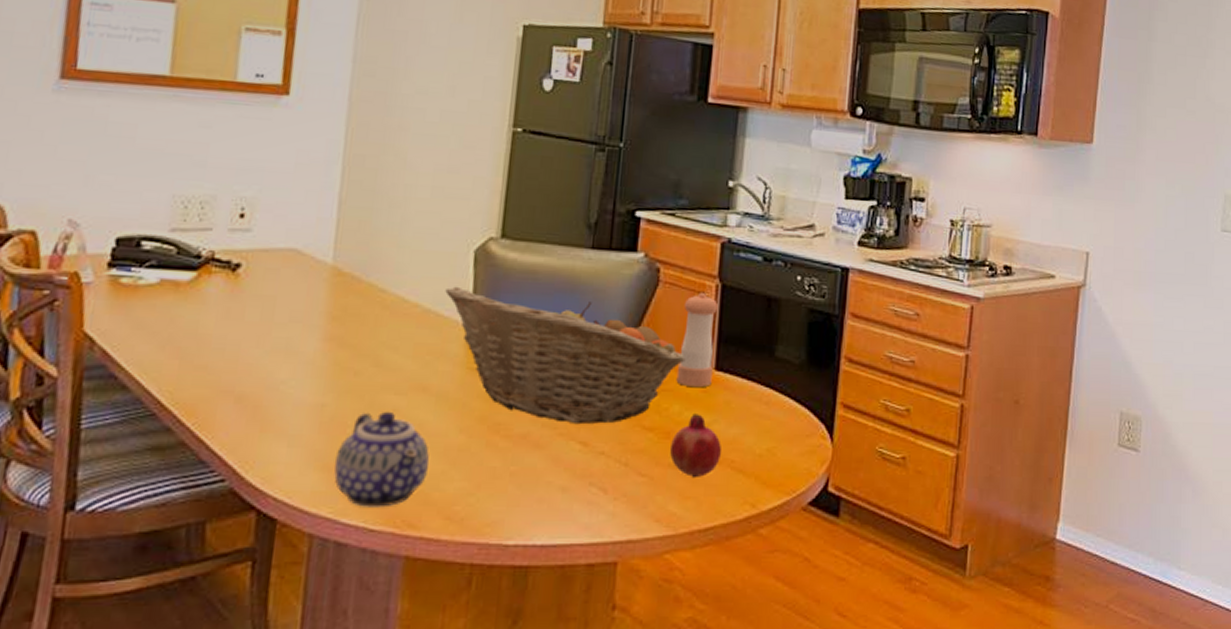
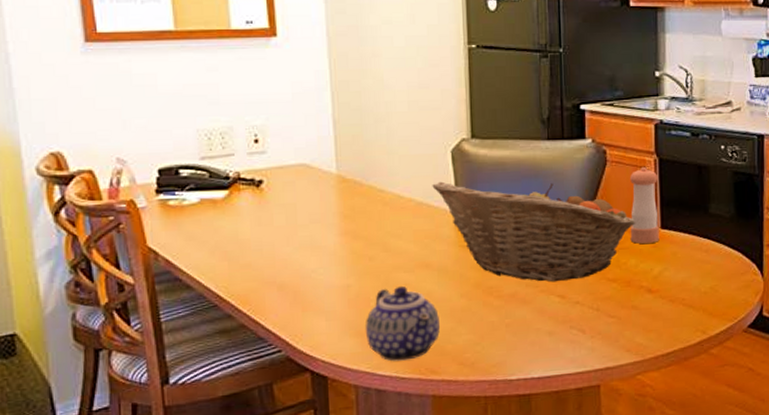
fruit: present [670,414,721,479] -> none [632,264,673,316]

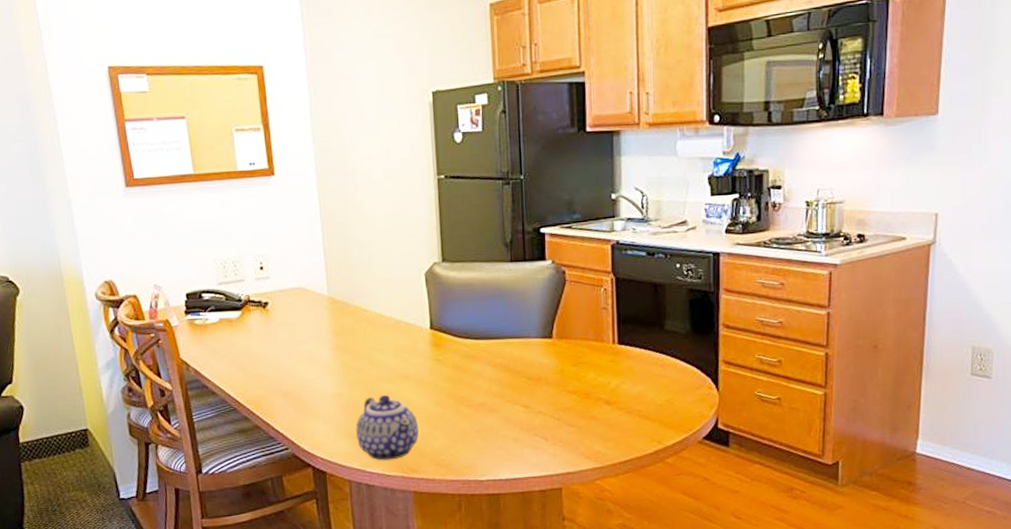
fruit basket: present [432,181,636,282] -> none [409,301,594,394]
pepper shaker: present [630,167,660,244] -> none [588,286,617,358]

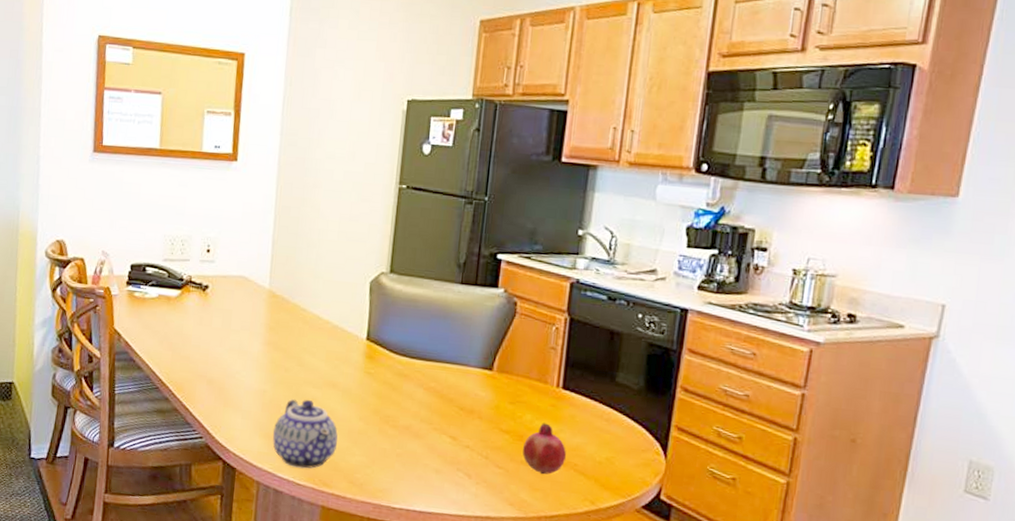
fruit: none [591,378,630,426] -> present [522,423,566,475]

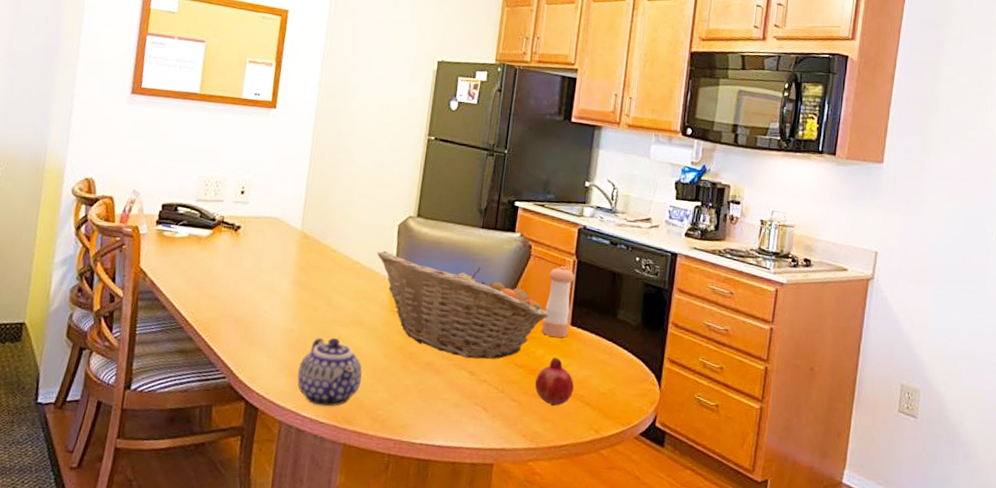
fruit basket: none [348,309,537,424] -> present [377,250,549,360]
pepper shaker: none [529,324,567,402] -> present [541,266,575,338]

